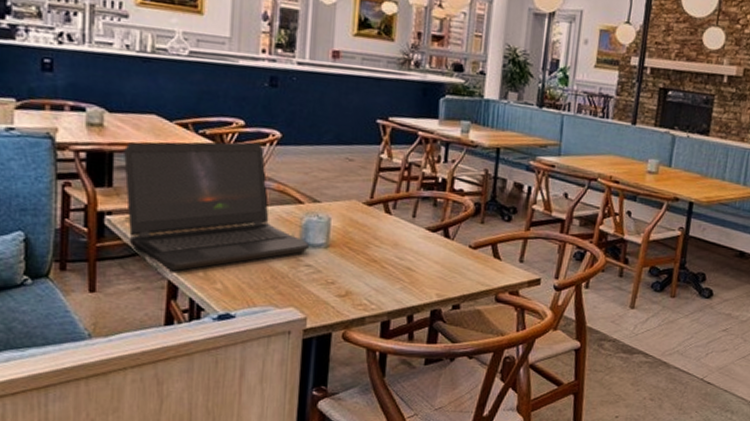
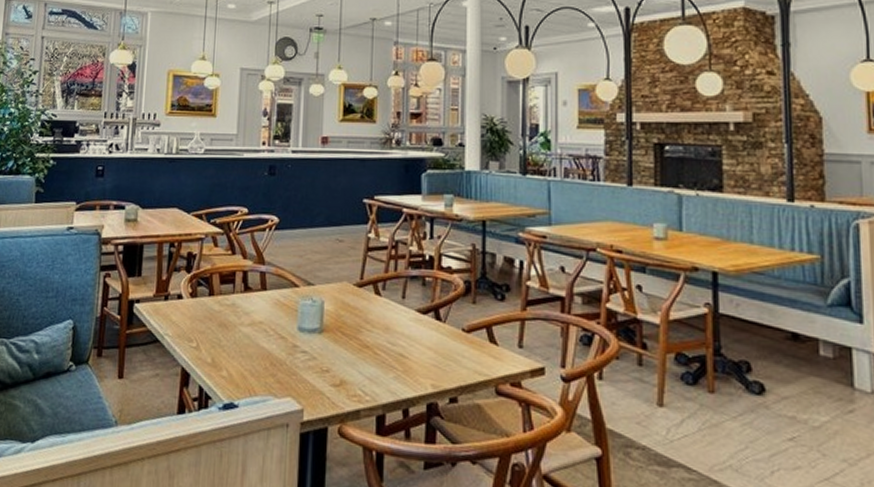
laptop computer: present [124,142,309,272] -> none [151,228,304,359]

